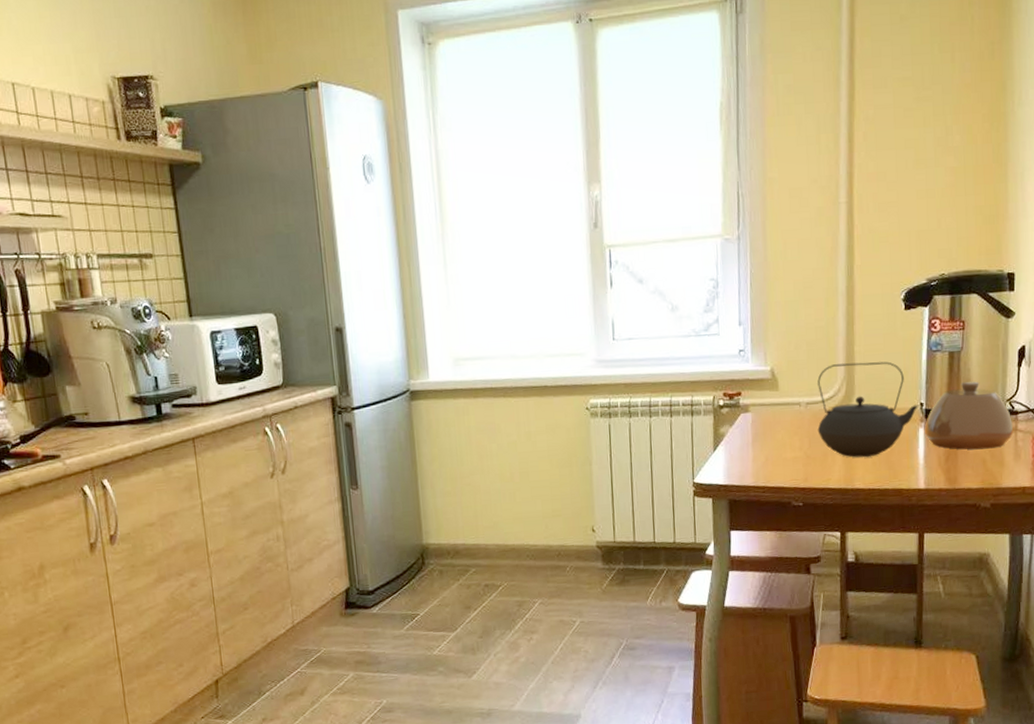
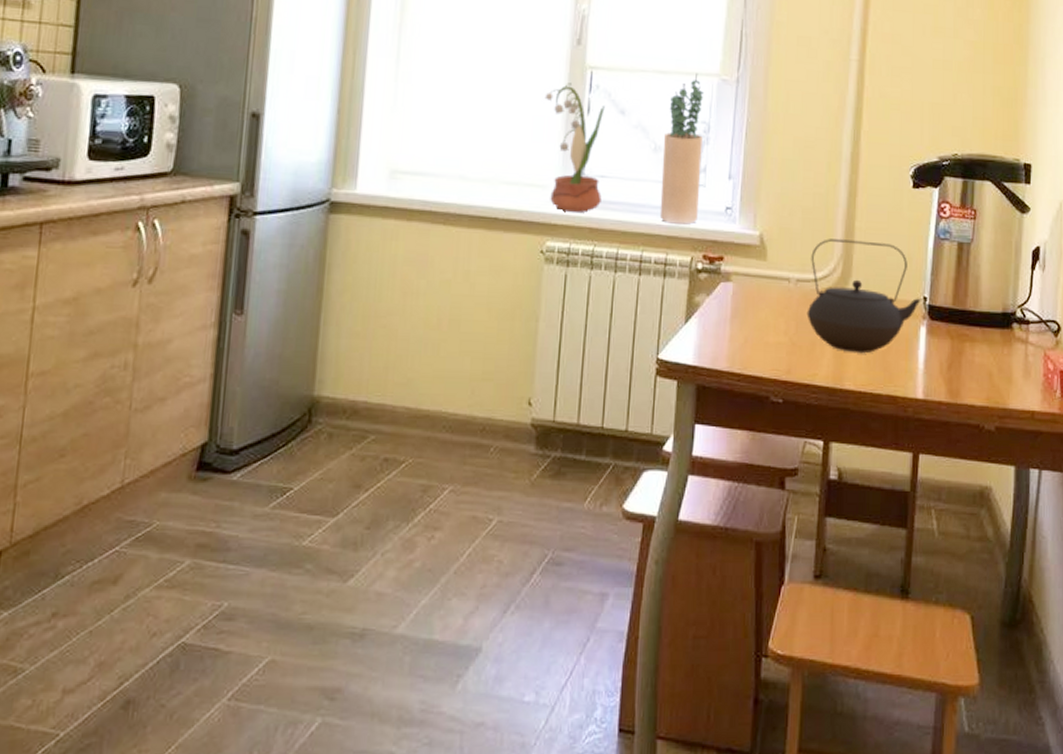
potted flower: none [572,262,631,373] -> present [544,83,605,213]
vase: none [678,237,715,371] -> present [659,73,705,226]
sugar bowl: present [925,380,1014,450] -> none [927,278,1024,361]

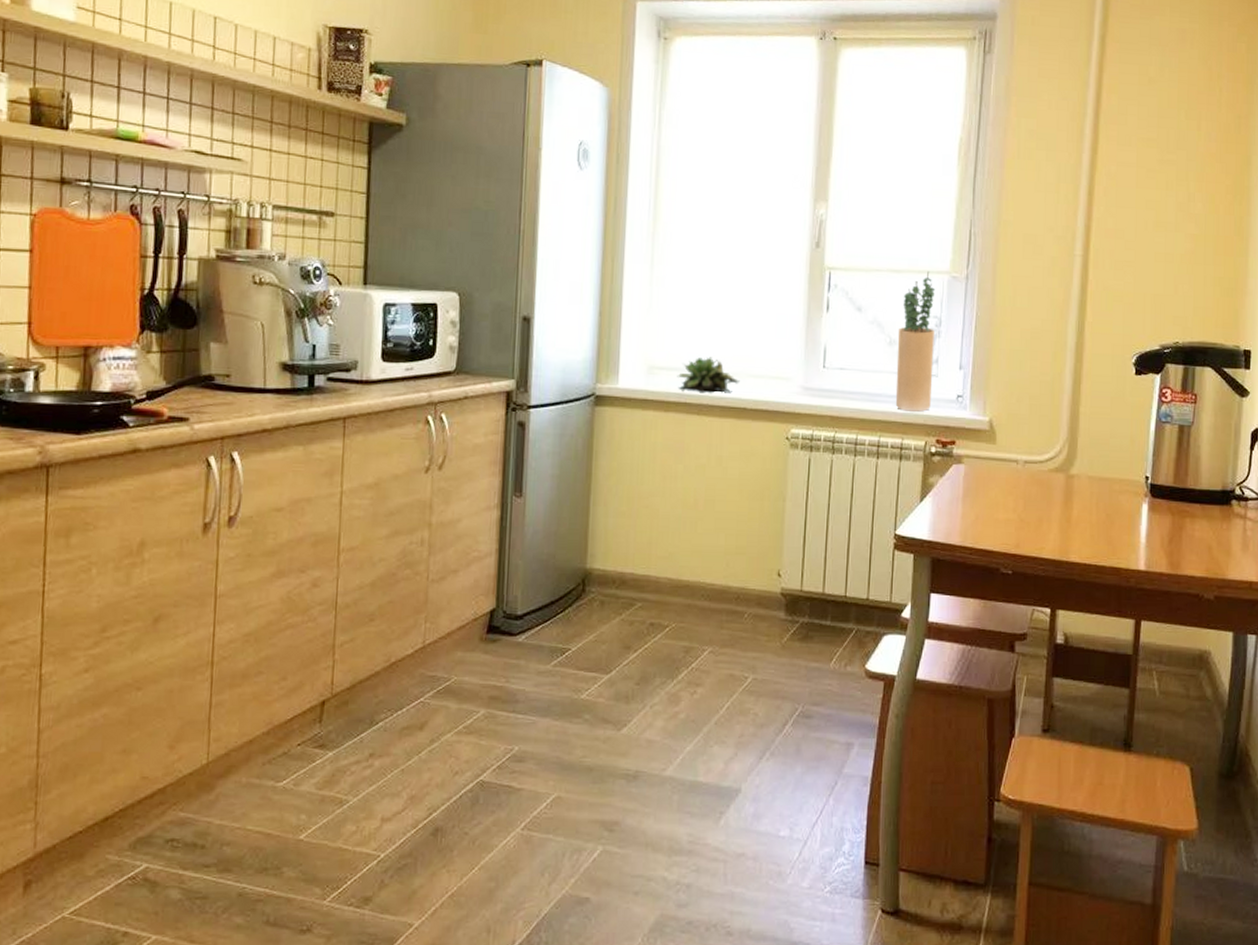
succulent plant: none [422,161,491,202] -> present [677,357,740,394]
potted flower: present [544,83,605,213] -> none [787,283,843,402]
teapot: present [806,239,921,353] -> none [1034,423,1143,528]

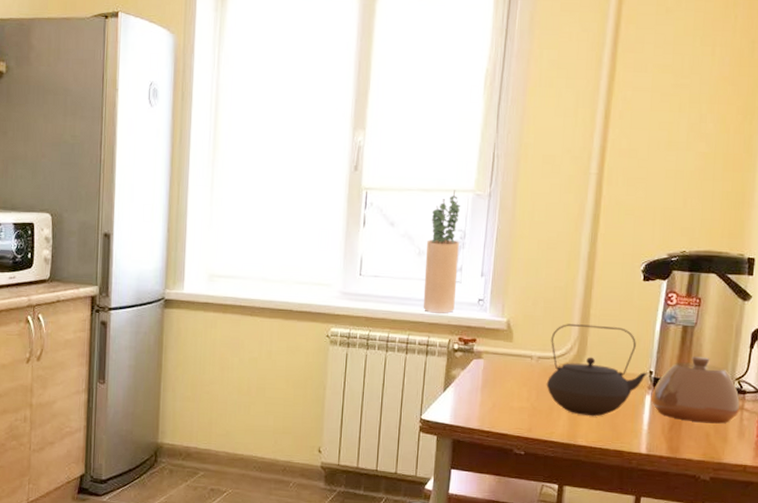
succulent plant: present [677,357,740,394] -> none [233,266,287,298]
teapot: none [1034,423,1143,528] -> present [546,324,647,416]
sugar bowl: none [1149,458,1243,535] -> present [651,355,741,424]

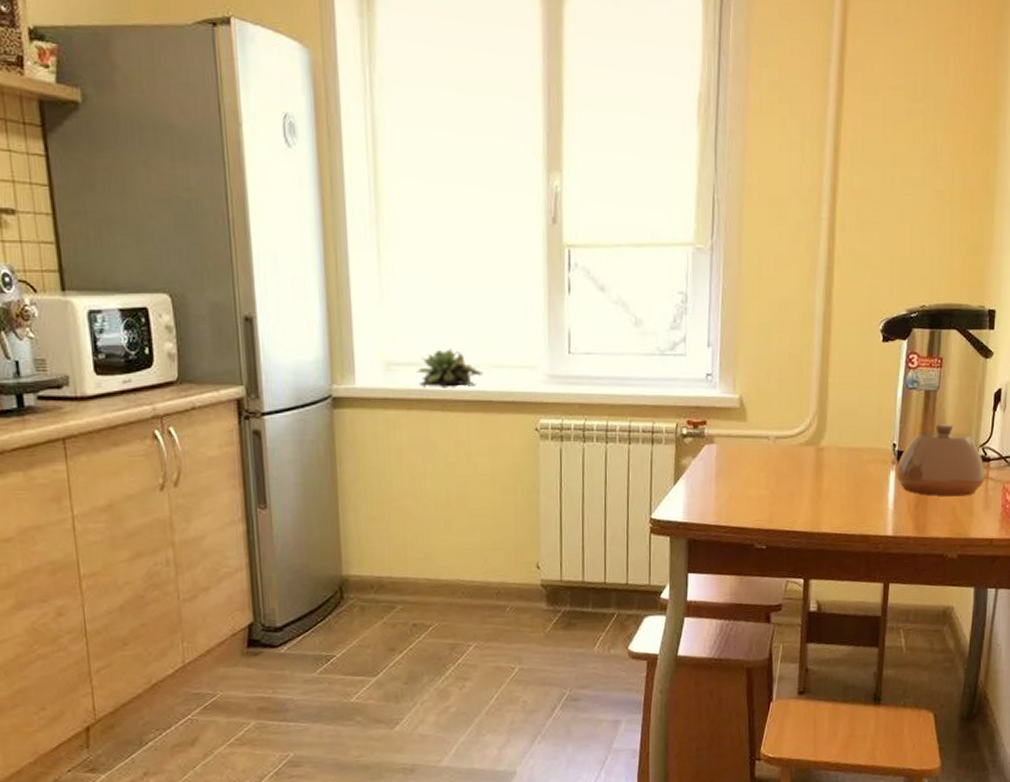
succulent plant: none [233,266,287,298] -> present [416,349,483,389]
vase: present [423,190,461,315] -> none [643,244,681,395]
teapot: present [546,324,647,416] -> none [785,396,891,499]

